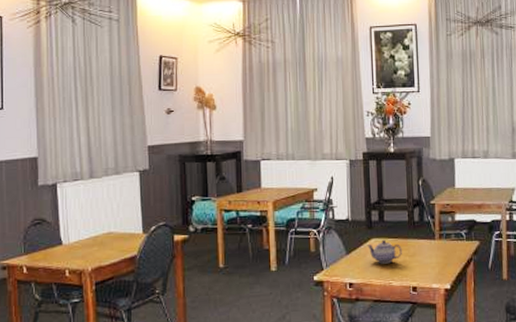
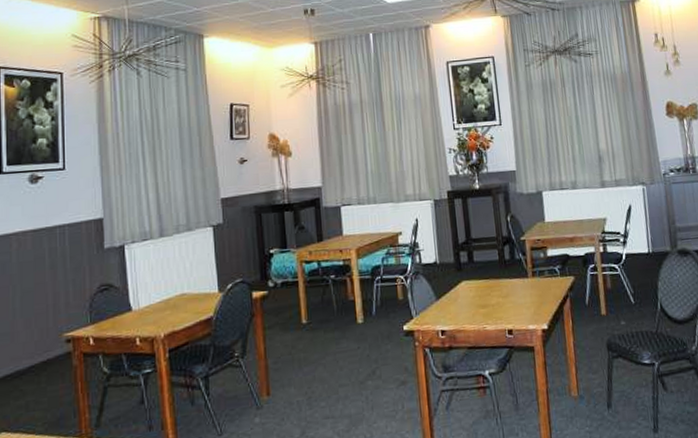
teapot: present [367,239,402,264] -> none [458,281,495,308]

